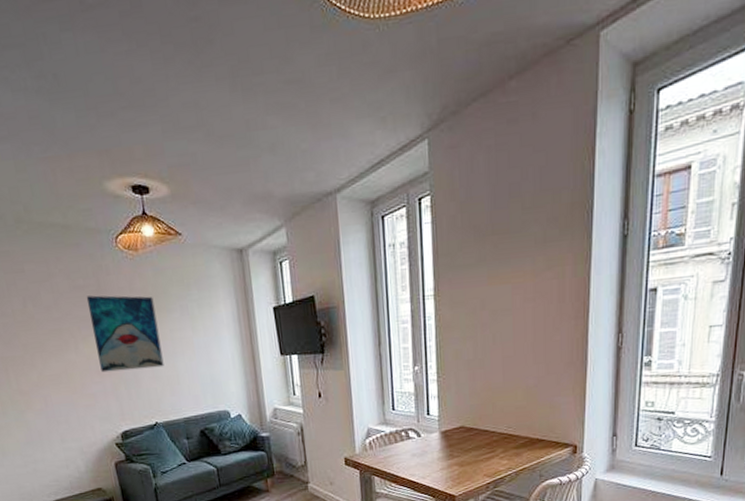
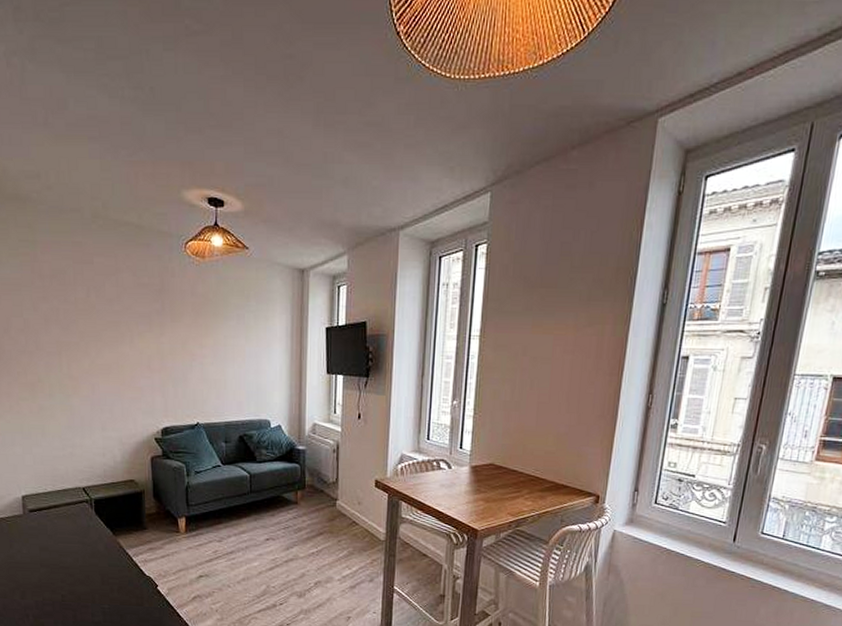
wall art: present [86,295,164,373] -> none [148,294,214,370]

